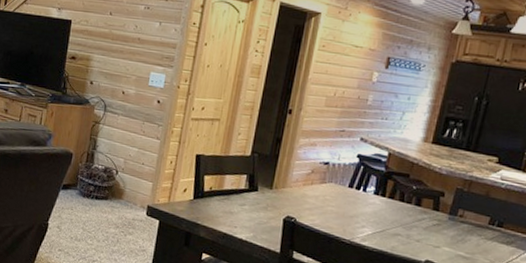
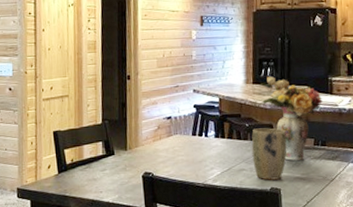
plant pot: none [411,193,459,254] -> present [251,128,287,180]
flower arrangement: none [436,137,512,238] -> present [260,75,322,161]

